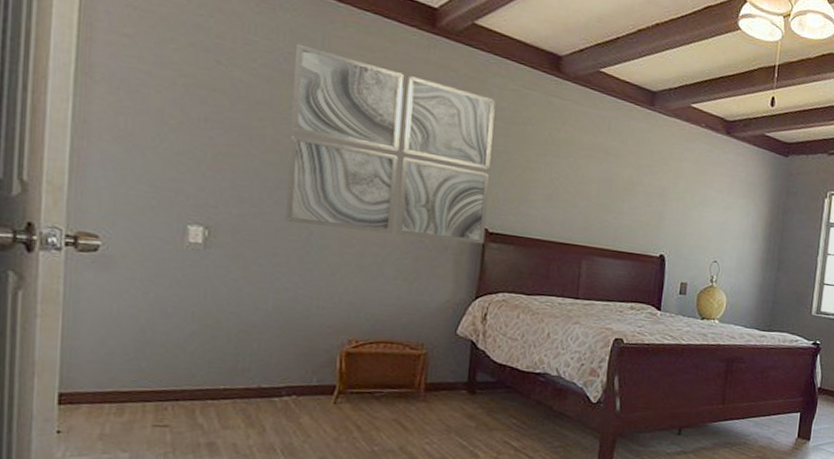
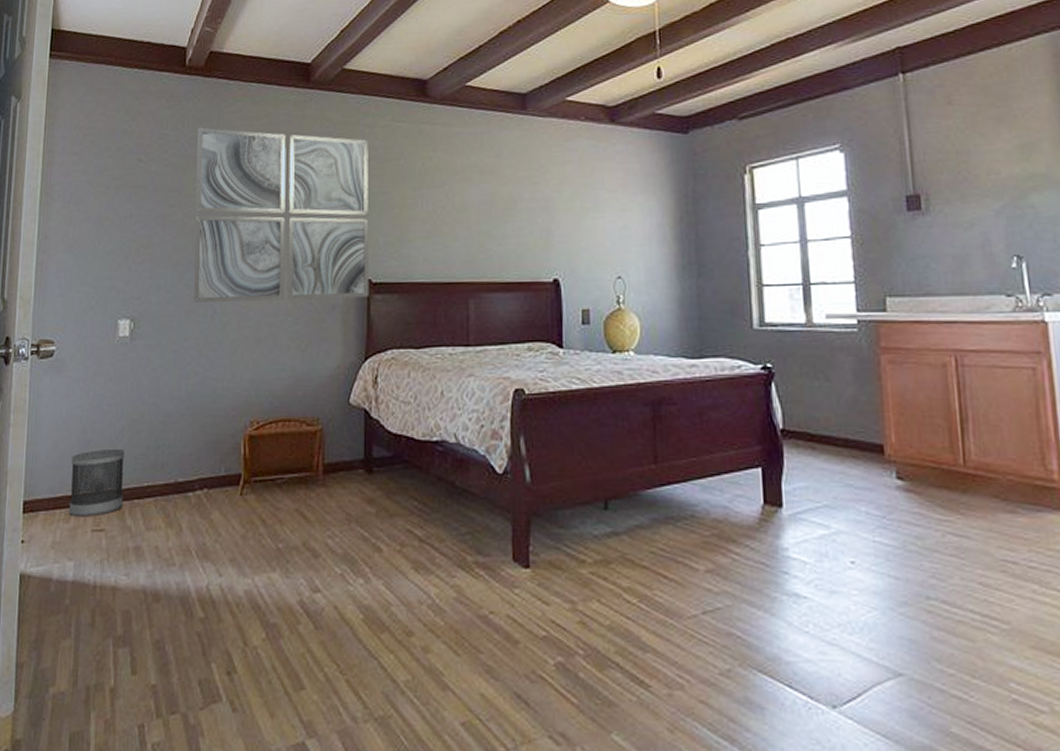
wastebasket: none [122,350,196,413] -> present [69,450,125,517]

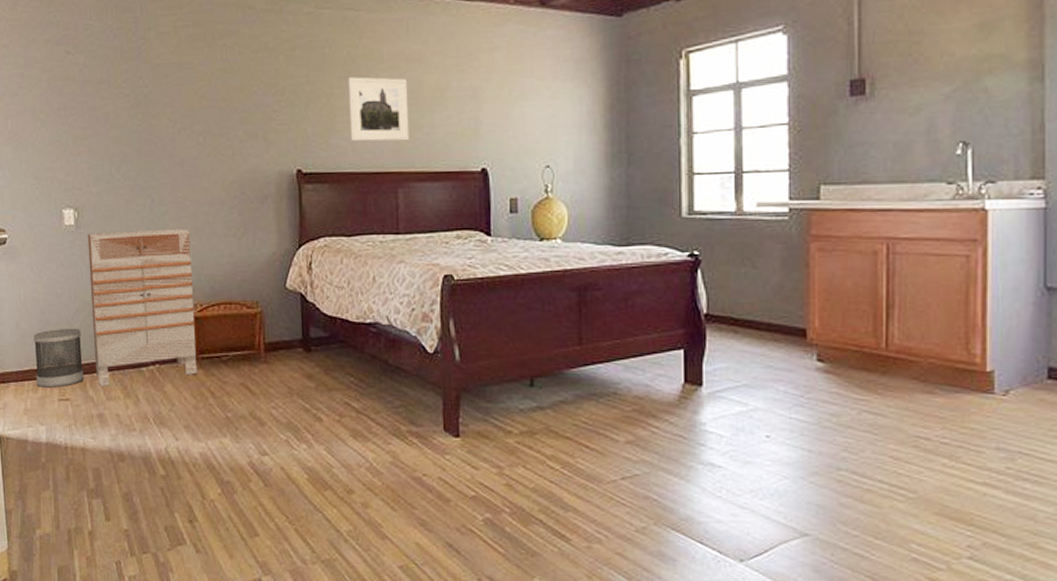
dresser: none [137,340,251,514] -> present [87,228,198,386]
wall art: present [192,127,370,302] -> none [122,17,300,193]
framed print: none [422,187,482,252] -> present [348,77,410,142]

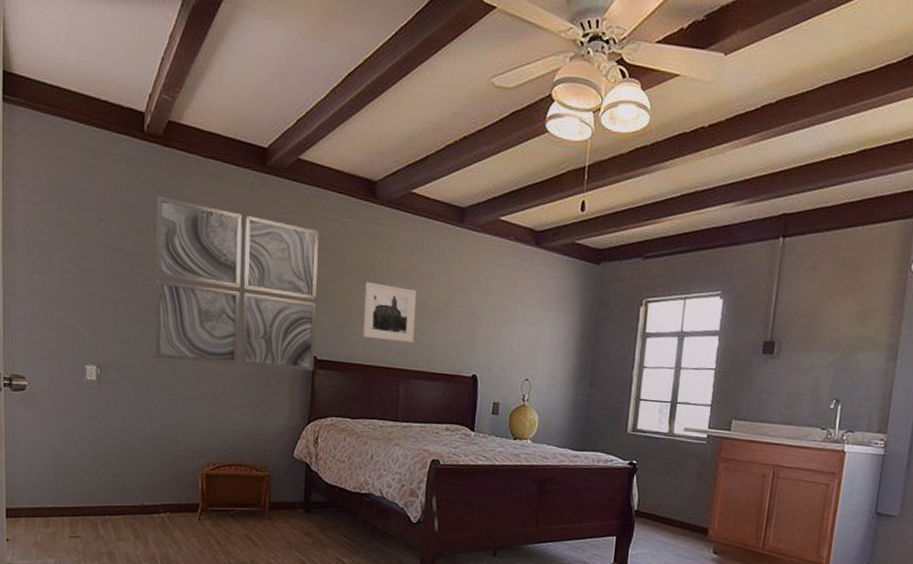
wastebasket: present [33,329,84,388] -> none [48,473,96,526]
dresser: present [87,228,198,386] -> none [107,389,208,528]
wall art: none [122,17,300,193] -> present [154,195,319,372]

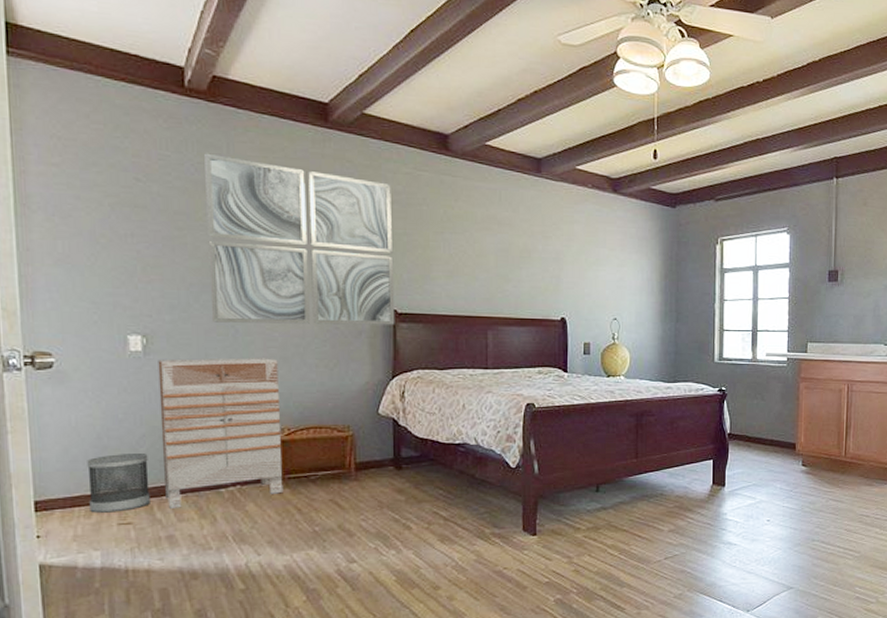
wastebasket: none [48,473,96,526] -> present [87,454,150,513]
dresser: none [107,389,208,528] -> present [158,358,284,508]
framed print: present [362,282,417,344] -> none [444,233,499,291]

